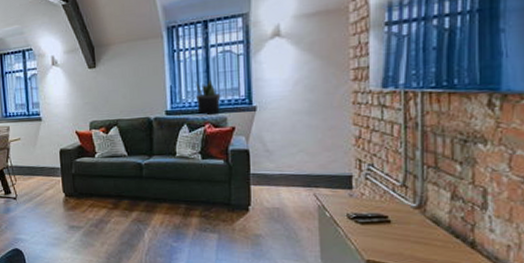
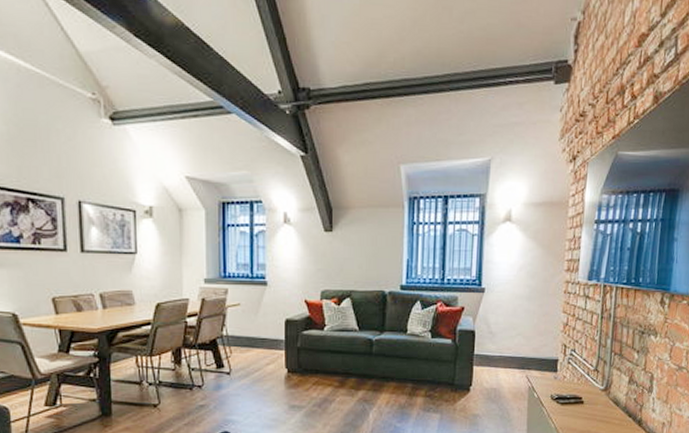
planter: present [196,79,221,115] -> none [431,256,454,292]

